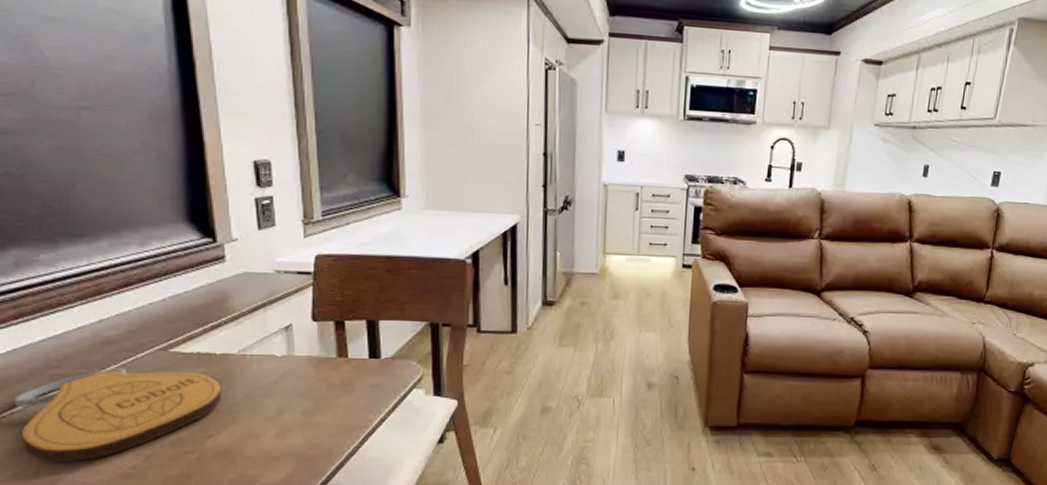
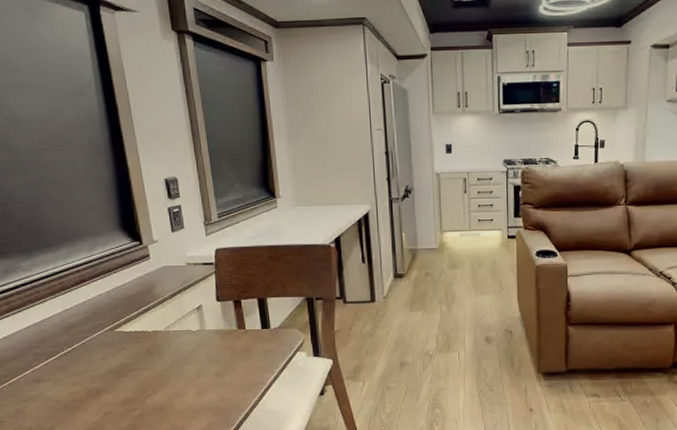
cutting board: present [13,368,222,463] -> none [10,346,155,421]

